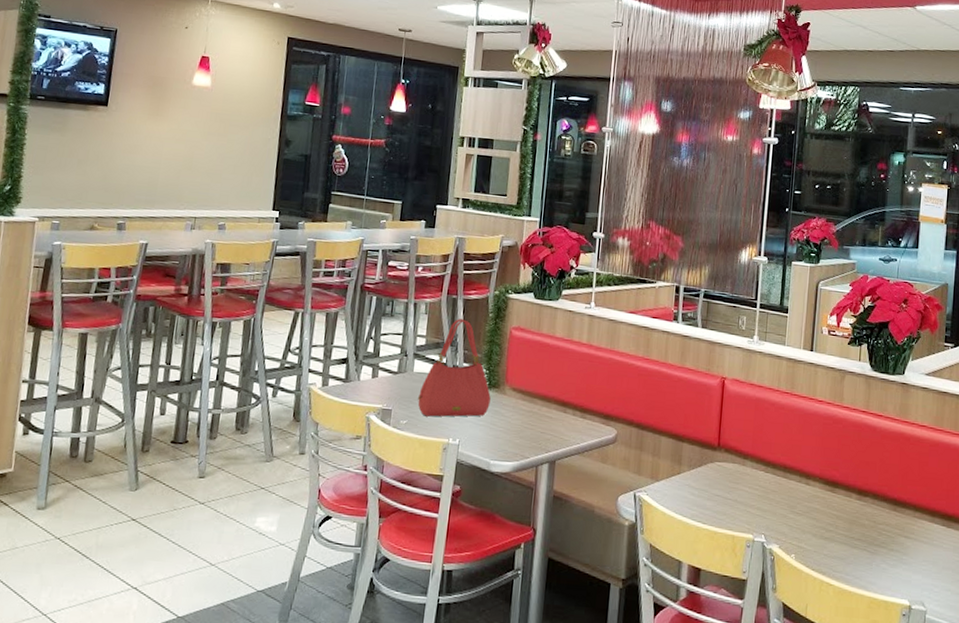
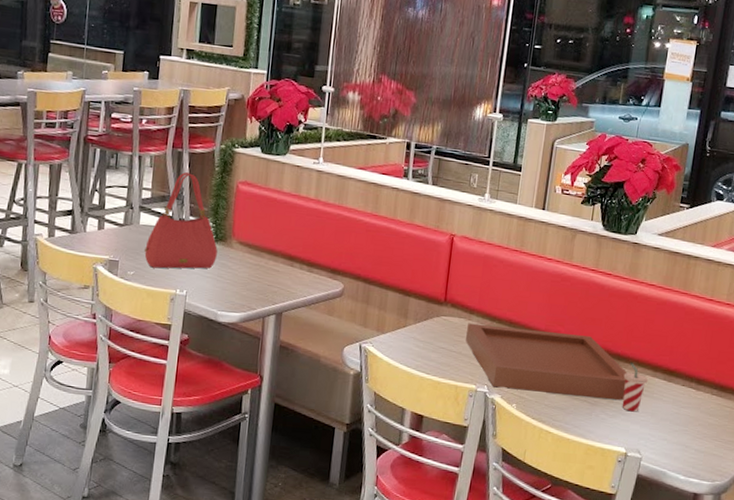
tray: none [740,468,905,548] -> present [465,323,628,400]
beverage cup: none [901,507,927,561] -> present [622,361,649,412]

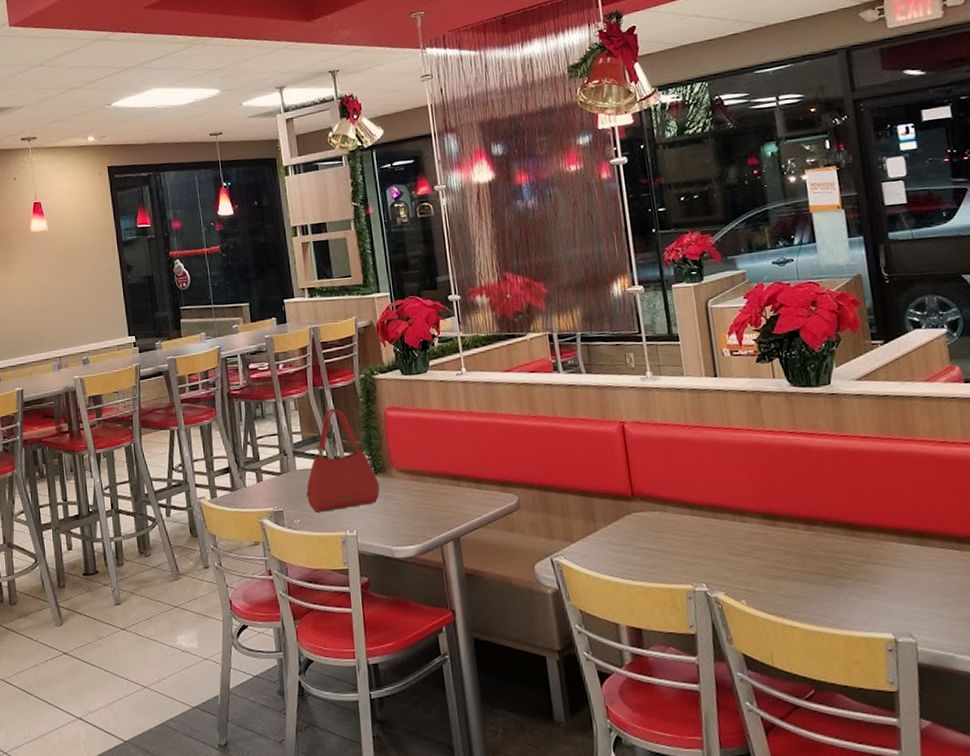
tray: present [465,323,628,400] -> none [665,508,873,584]
beverage cup: present [622,361,649,412] -> none [864,529,897,589]

